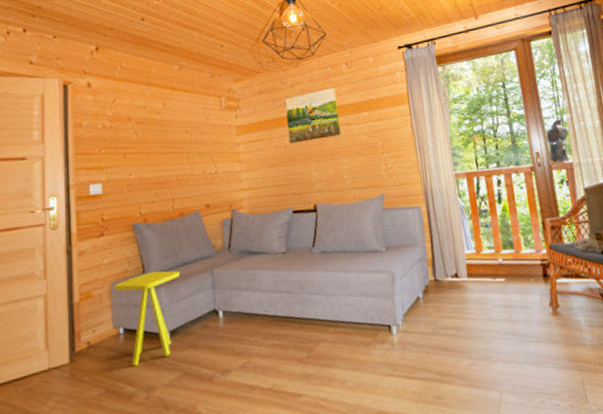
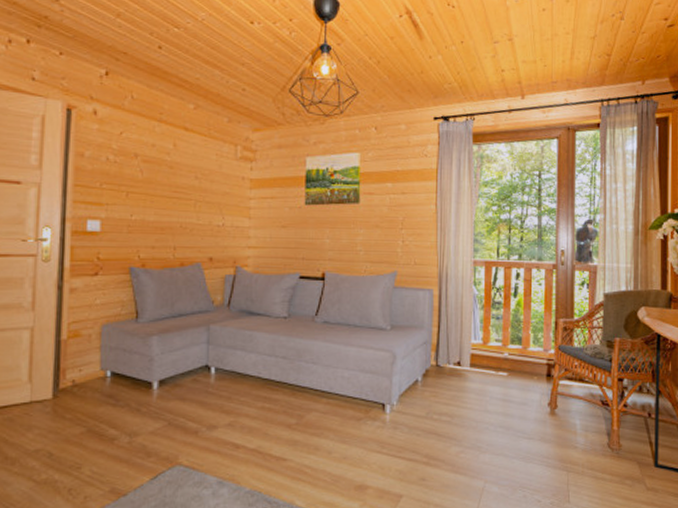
side table: present [114,270,181,367] -> none [104,319,175,411]

